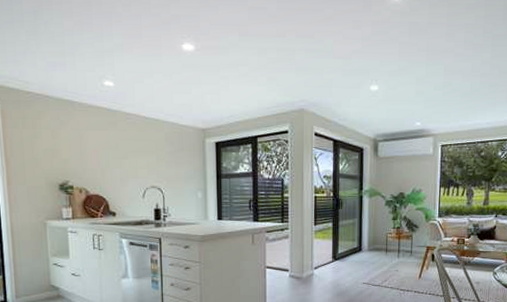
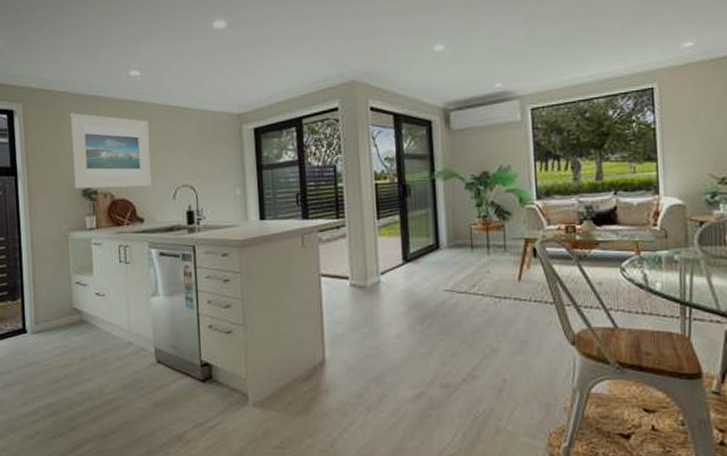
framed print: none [46,114,123,185] -> present [69,112,152,189]

